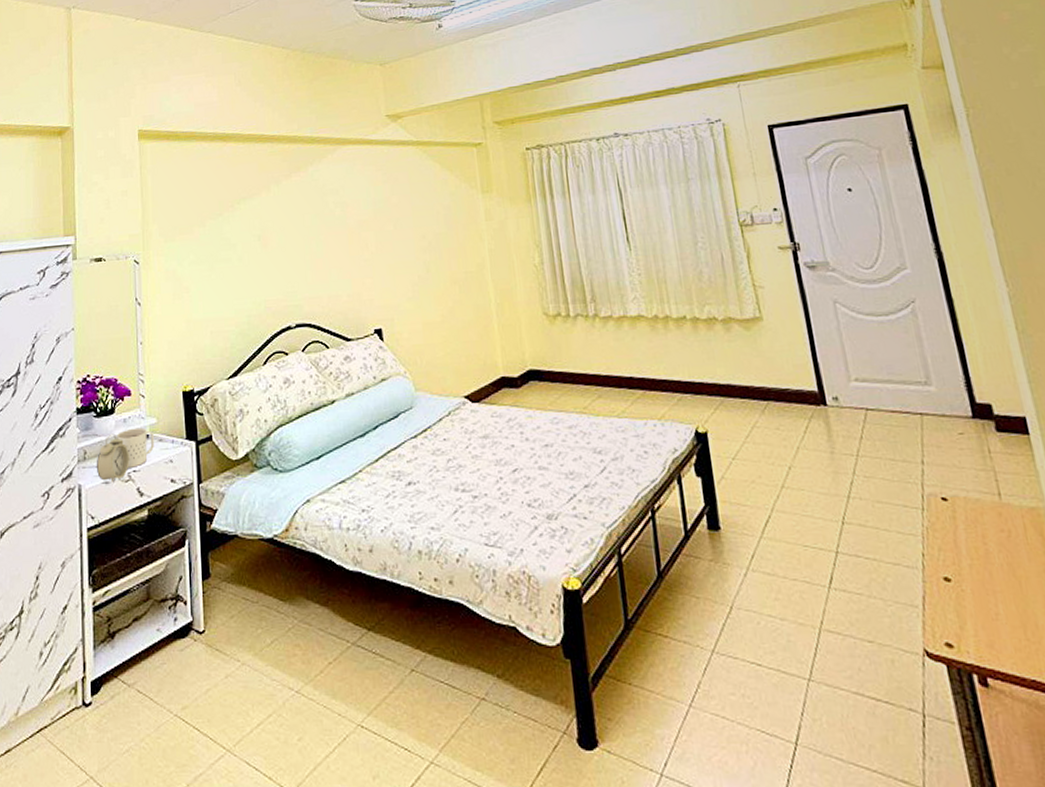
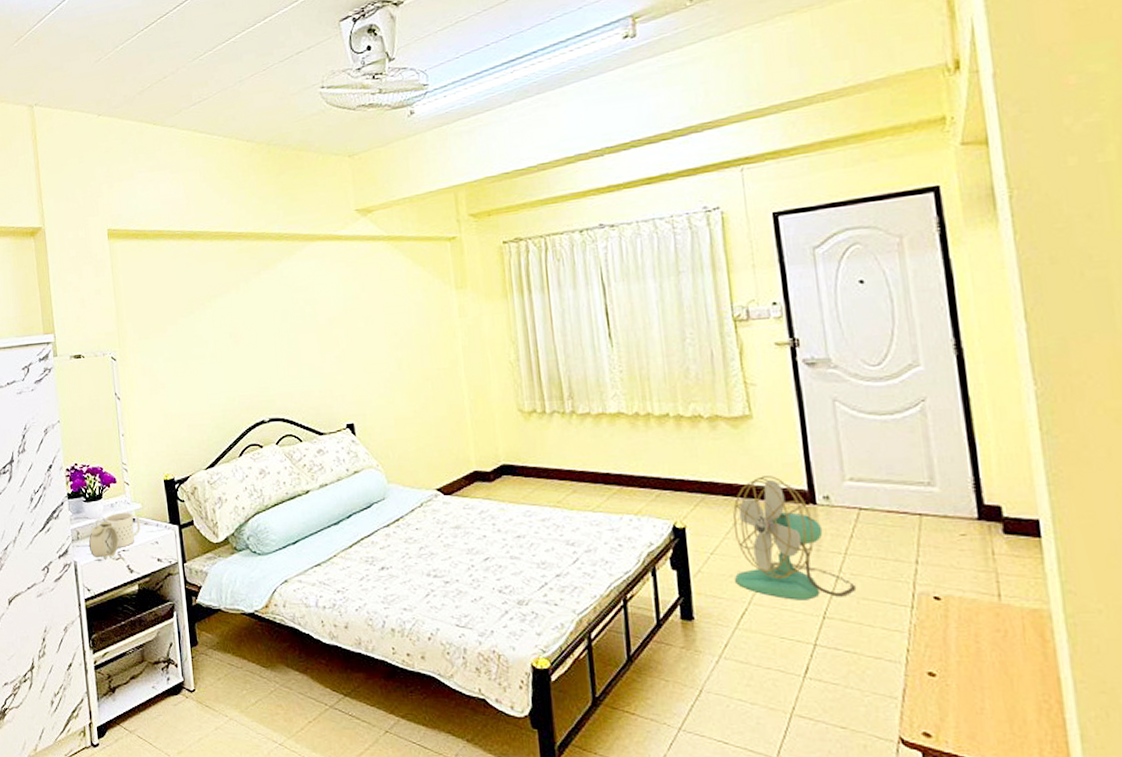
electric fan: none [751,377,869,506] -> present [732,476,855,600]

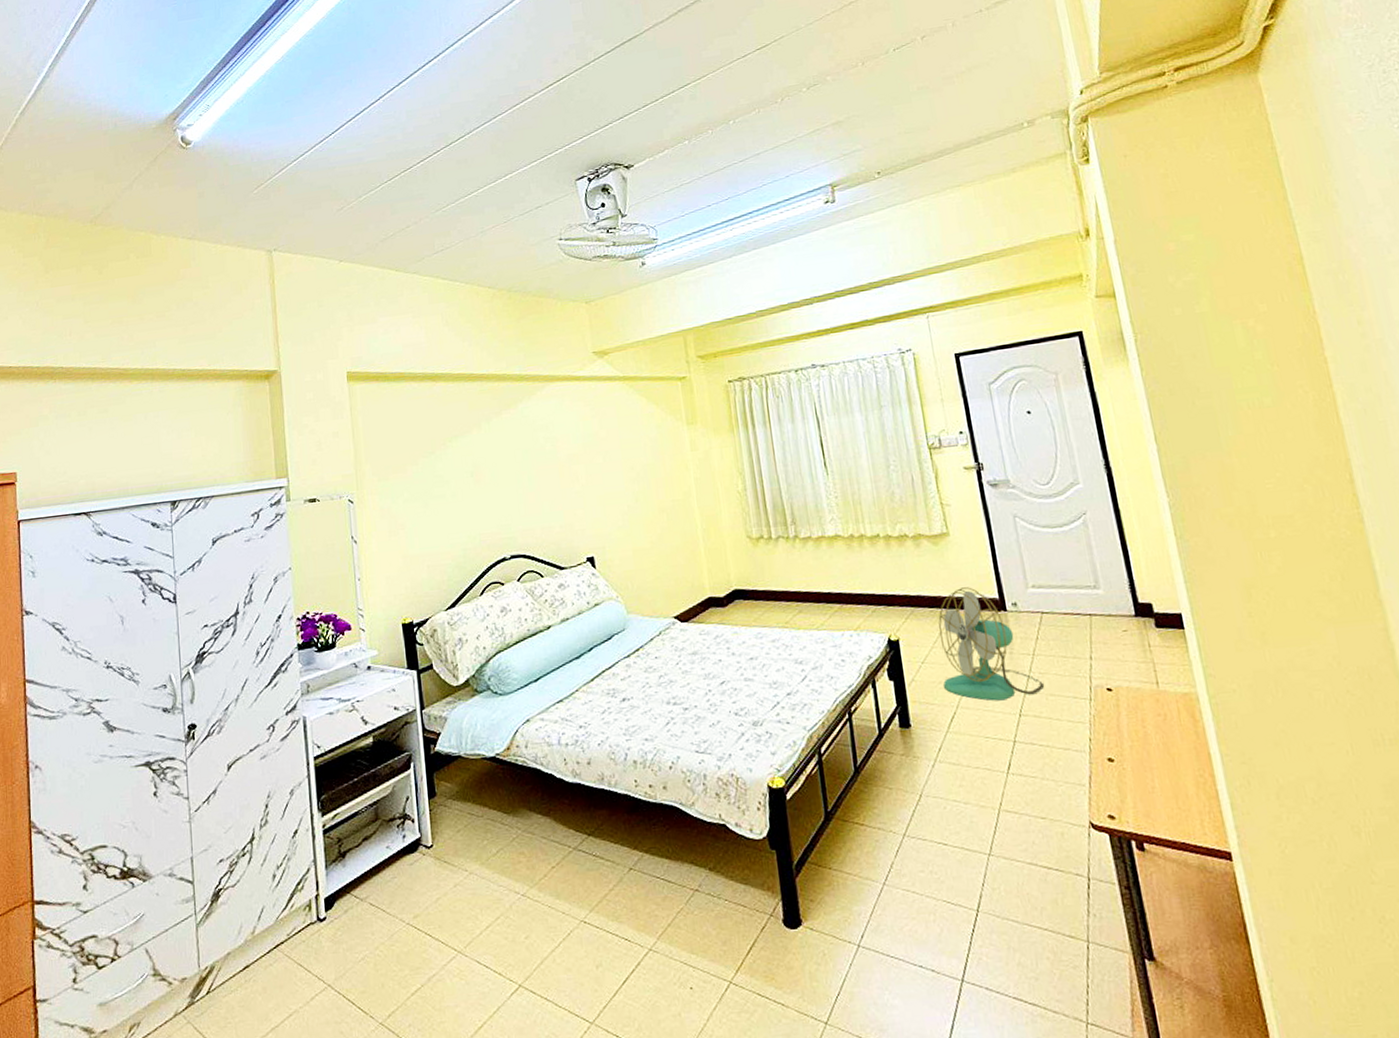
alarm clock: present [88,517,119,561] -> none [319,666,353,714]
mug: present [105,512,140,548] -> none [338,660,376,698]

